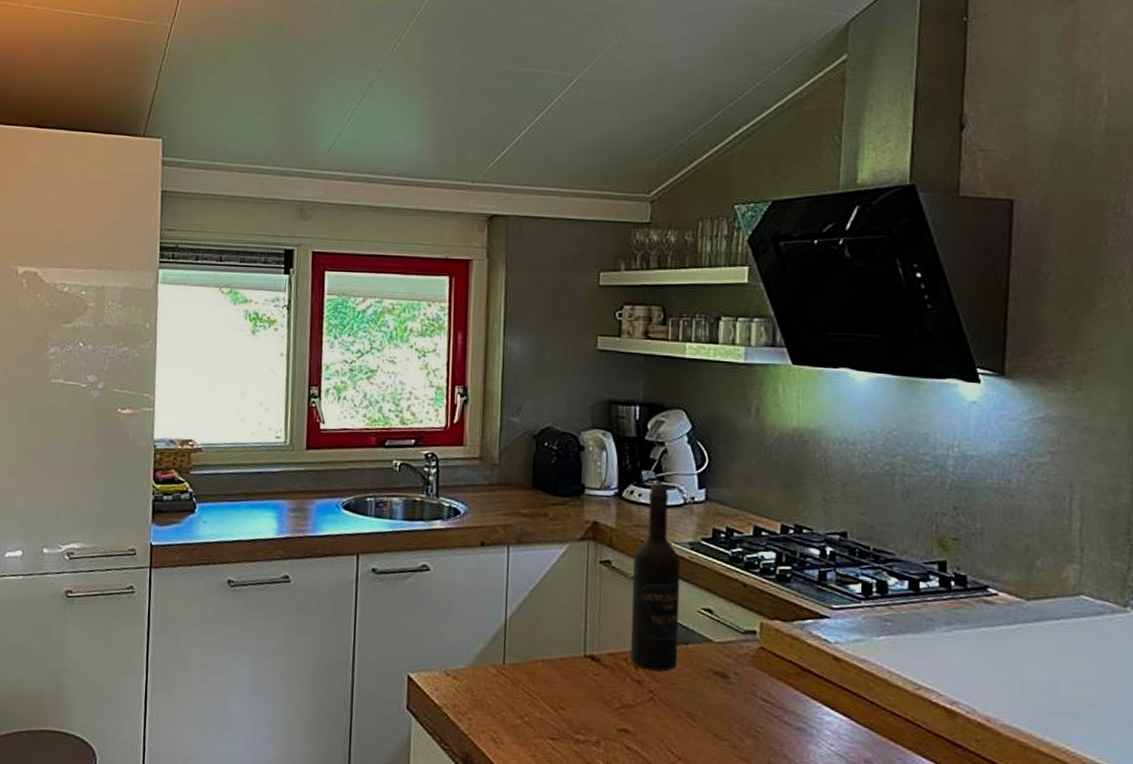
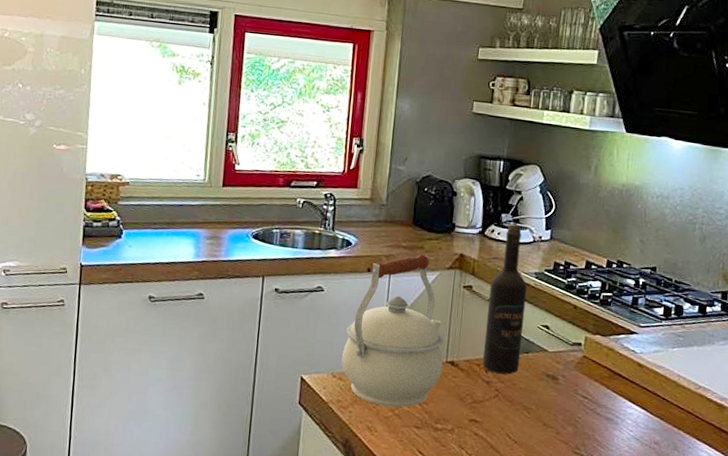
kettle: none [456,523,580,714] -> present [342,254,443,408]

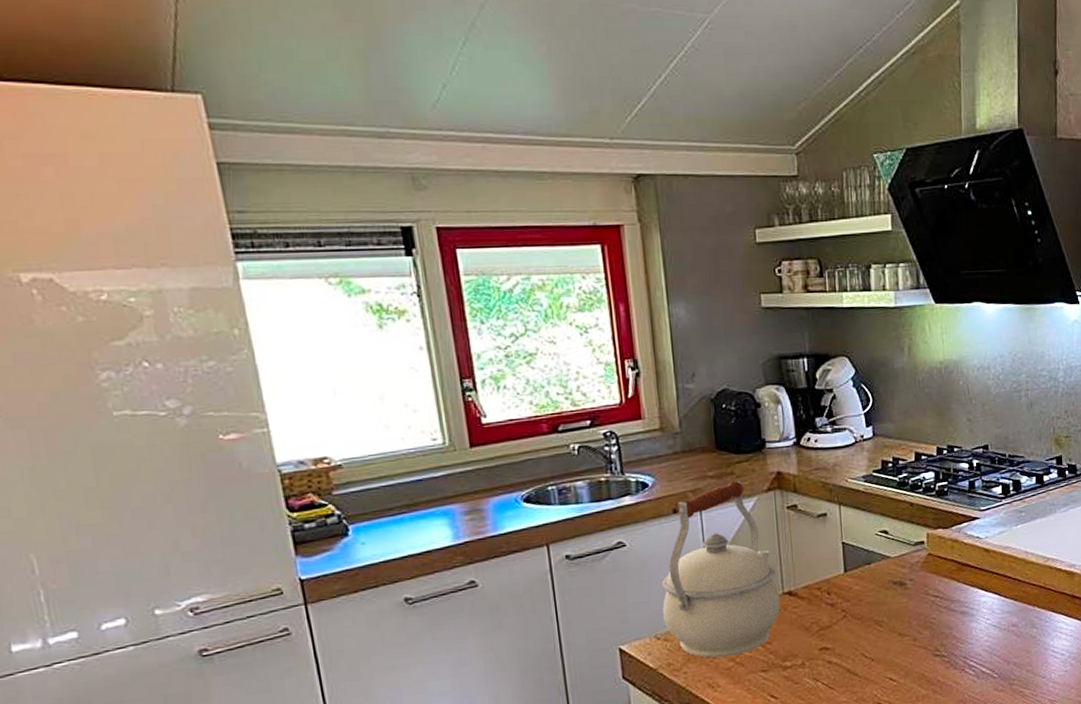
wine bottle: present [482,223,528,375] -> none [816,426,863,594]

